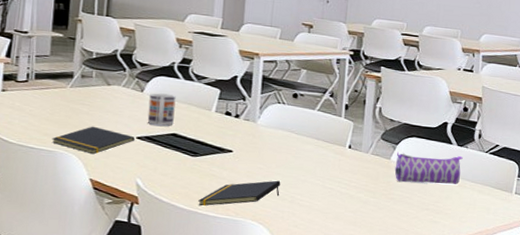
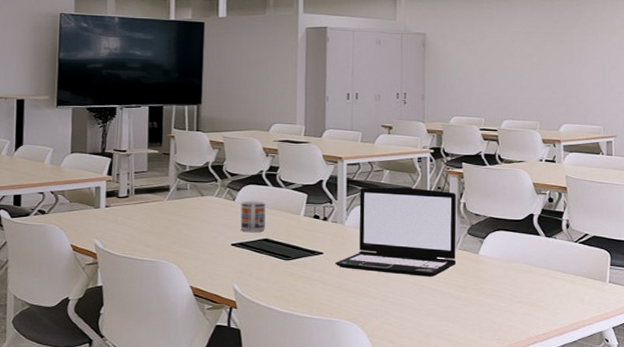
notepad: present [52,126,135,155] -> none [153,235,229,263]
notepad: present [198,180,281,207] -> none [293,279,372,308]
laptop: none [244,86,373,180] -> present [335,187,457,277]
pencil case: present [394,151,463,184] -> none [483,245,552,276]

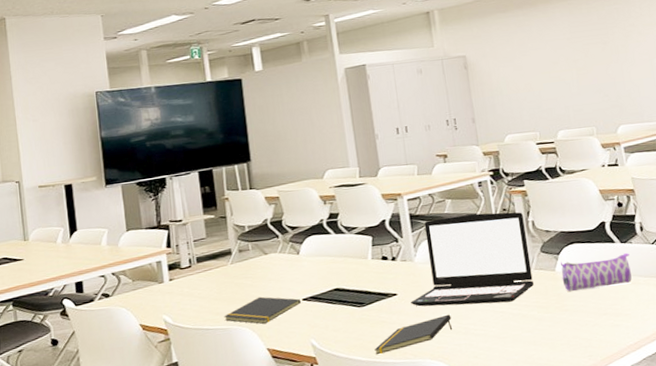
notepad: none [153,235,229,263] -> present [224,296,301,325]
mug: present [240,201,266,232] -> none [306,250,334,284]
notepad: none [293,279,372,308] -> present [374,314,453,355]
pencil case: none [483,245,552,276] -> present [560,252,632,291]

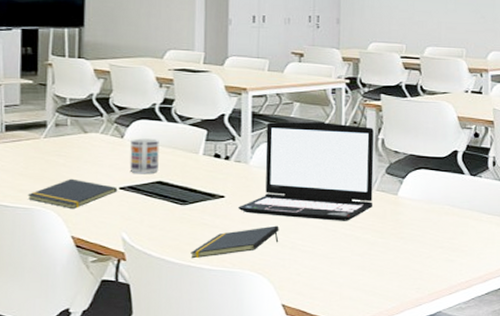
mug: none [306,250,334,284] -> present [129,138,159,173]
pencil case: present [560,252,632,291] -> none [403,186,477,219]

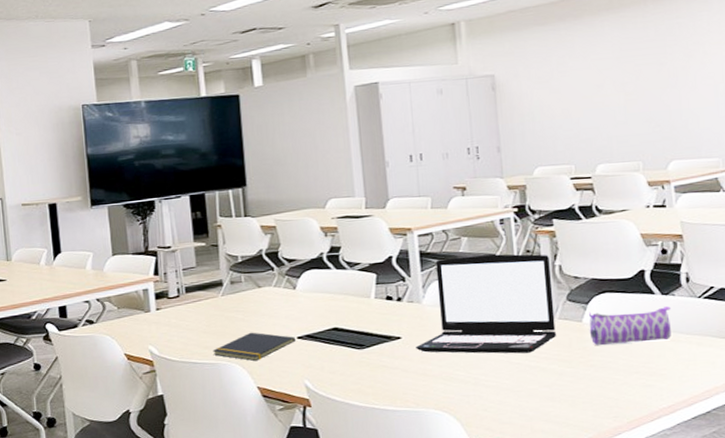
mug: present [129,138,159,173] -> none [303,287,333,322]
notepad: present [190,225,279,259] -> none [373,362,461,401]
pencil case: none [403,186,477,219] -> present [588,305,671,345]

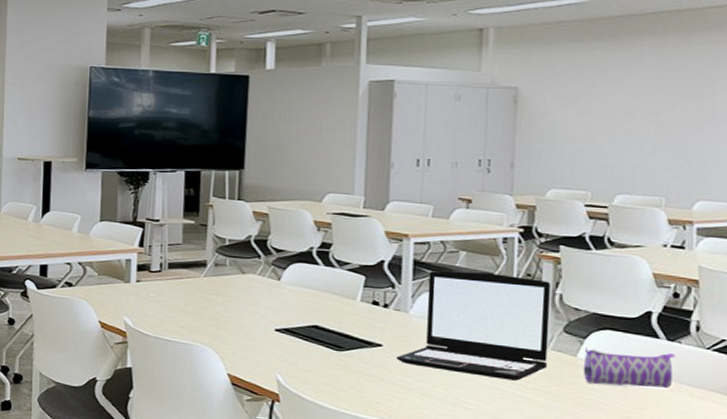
notepad: present [212,332,295,362] -> none [187,317,273,348]

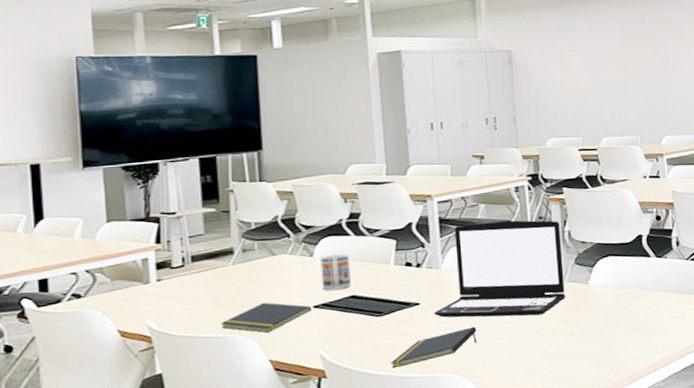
notepad: none [187,317,273,348] -> present [220,302,311,334]
mug: none [286,281,316,317] -> present [320,254,351,290]
notepad: none [345,379,440,407] -> present [391,326,477,369]
pencil case: present [583,347,675,388] -> none [593,267,664,305]

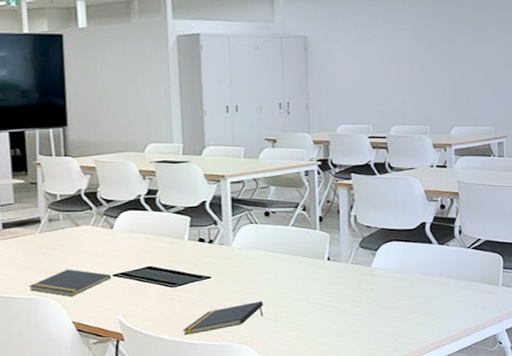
mug: present [320,254,351,290] -> none [120,227,148,261]
laptop: present [434,220,565,318] -> none [224,203,348,294]

